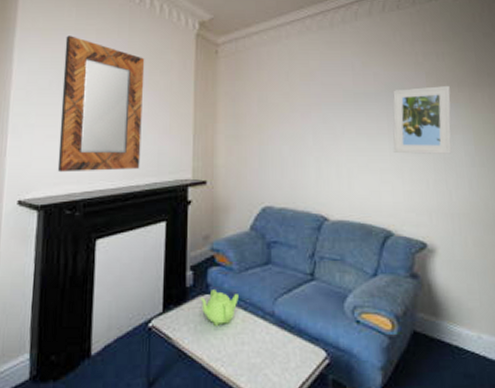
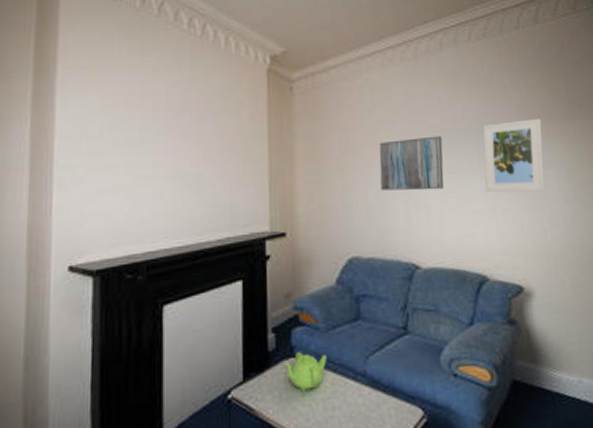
home mirror: present [57,36,145,173] -> none [114,74,211,232]
wall art: none [294,99,354,148] -> present [379,136,444,191]

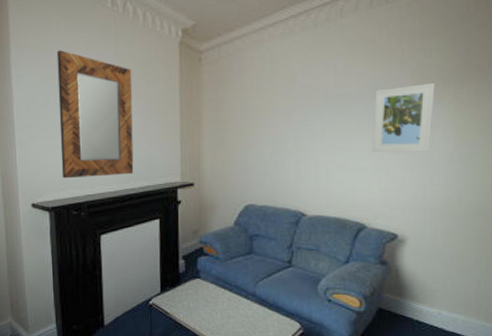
home mirror: none [114,74,211,232] -> present [56,50,134,179]
teapot: present [284,352,327,394] -> none [192,275,225,305]
wall art: present [379,136,444,191] -> none [276,101,335,150]

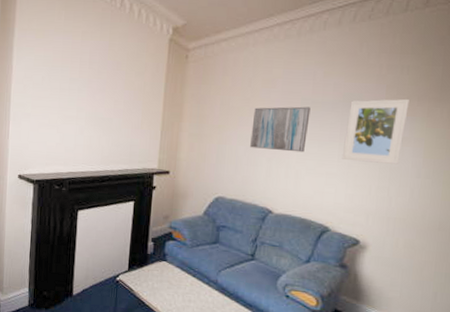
home mirror: present [56,50,134,179] -> none [48,37,123,157]
wall art: none [276,101,335,150] -> present [250,106,311,153]

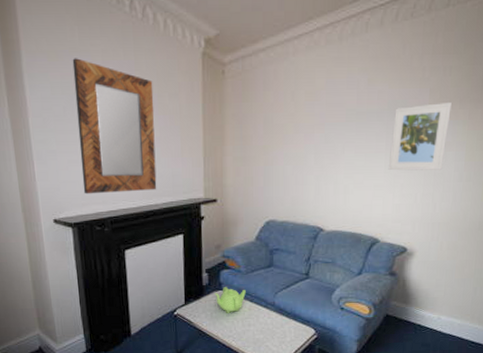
home mirror: none [48,37,123,157] -> present [72,58,157,194]
teapot: none [158,258,189,287] -> present [215,287,246,314]
wall art: present [250,106,311,153] -> none [297,118,356,167]

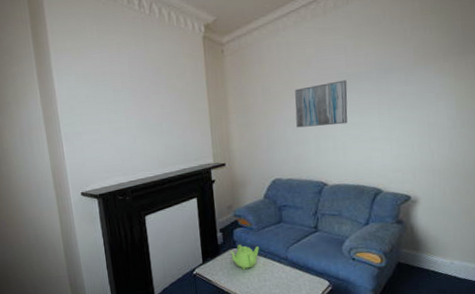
home mirror: present [72,58,157,194] -> none [92,52,171,168]
wall art: none [297,118,356,167] -> present [295,80,348,128]
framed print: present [388,101,452,171] -> none [382,56,436,124]

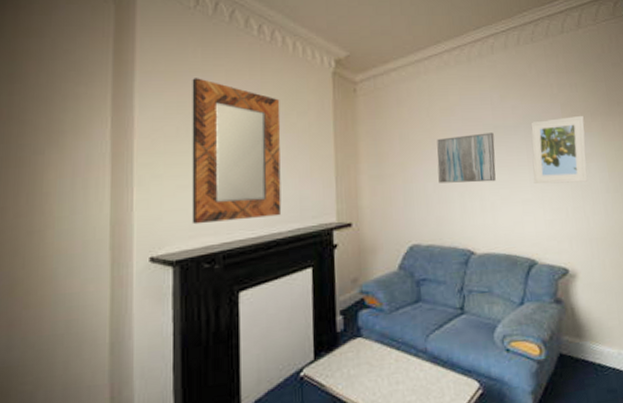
home mirror: none [92,52,171,168] -> present [192,78,282,225]
teapot: present [230,244,259,271] -> none [352,332,391,370]
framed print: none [382,56,436,124] -> present [530,115,588,184]

